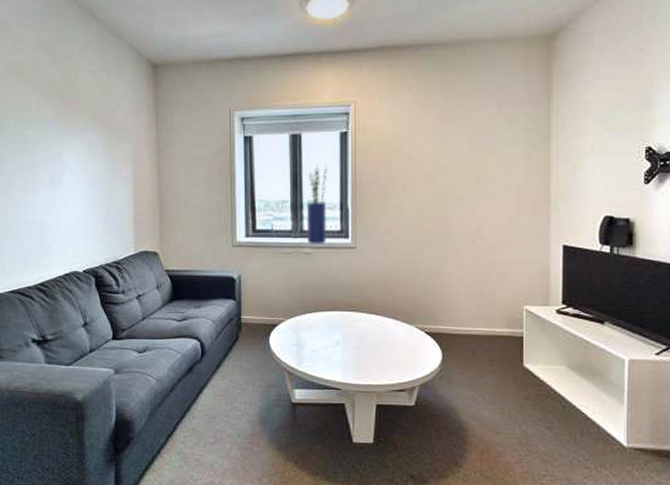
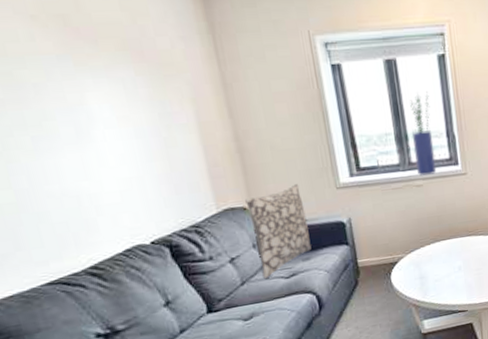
pillow: none [157,238,203,319] -> present [245,184,312,280]

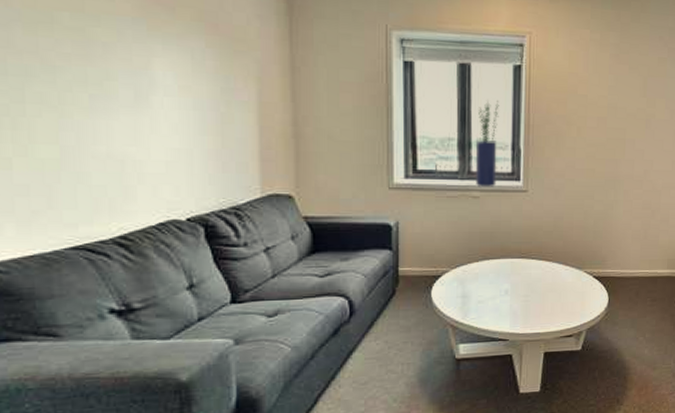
pillow: present [245,184,312,280] -> none [292,178,352,275]

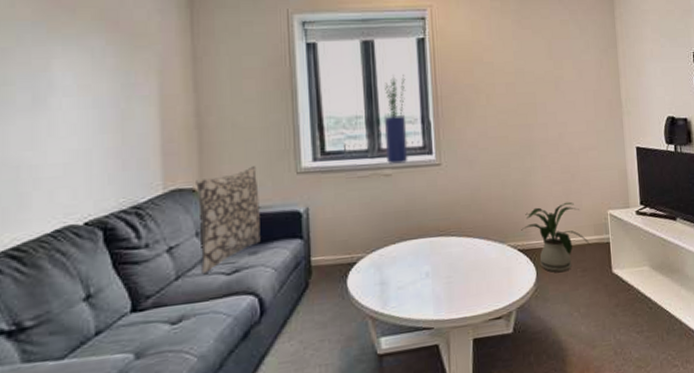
pillow: none [292,178,352,275] -> present [196,166,261,275]
house plant: none [598,236,663,300] -> present [521,201,591,273]

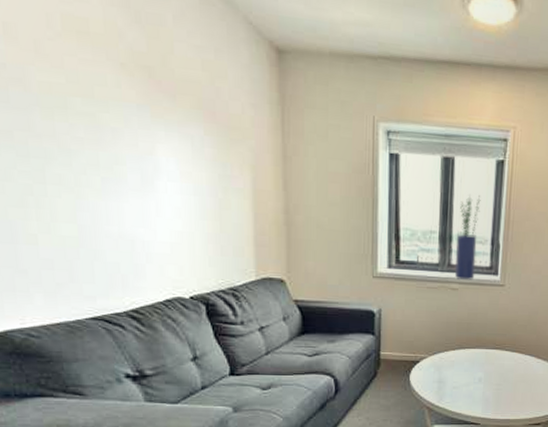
pillow: present [196,166,261,275] -> none [284,266,339,354]

